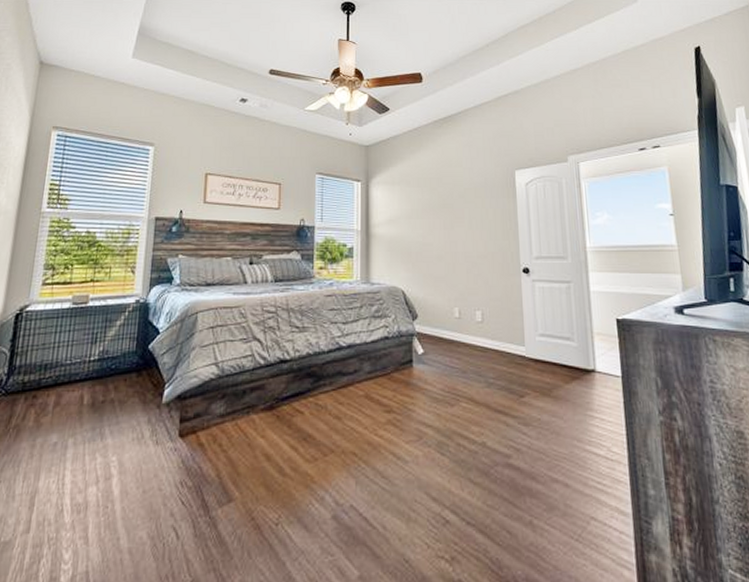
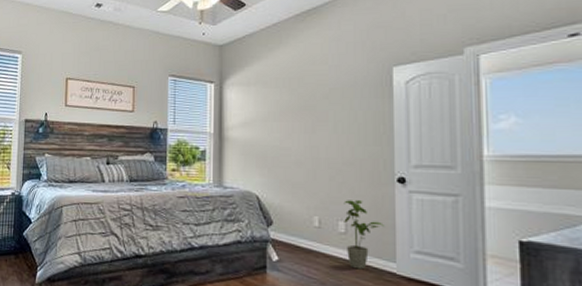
house plant: none [479,290,514,355] -> present [344,200,384,270]

